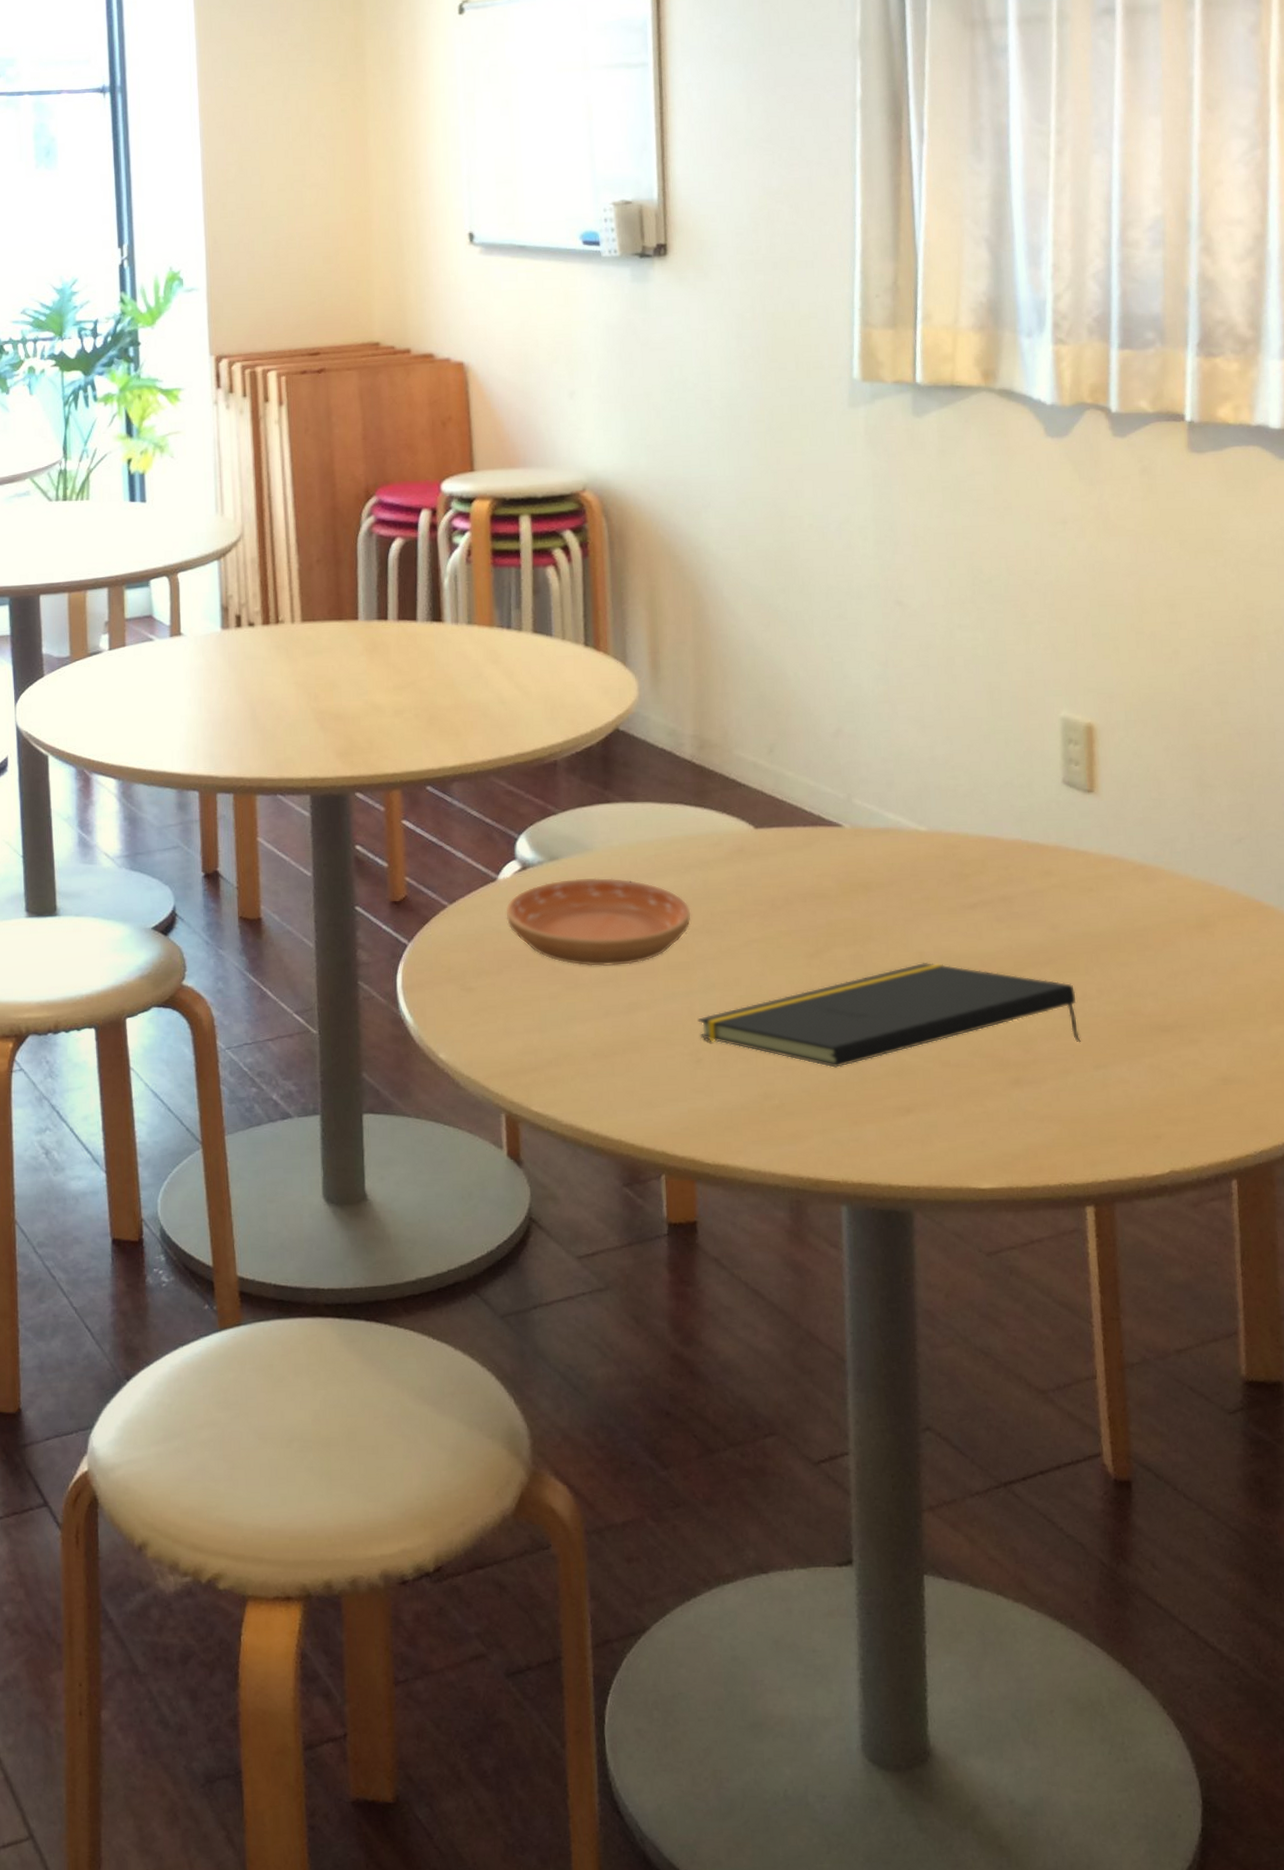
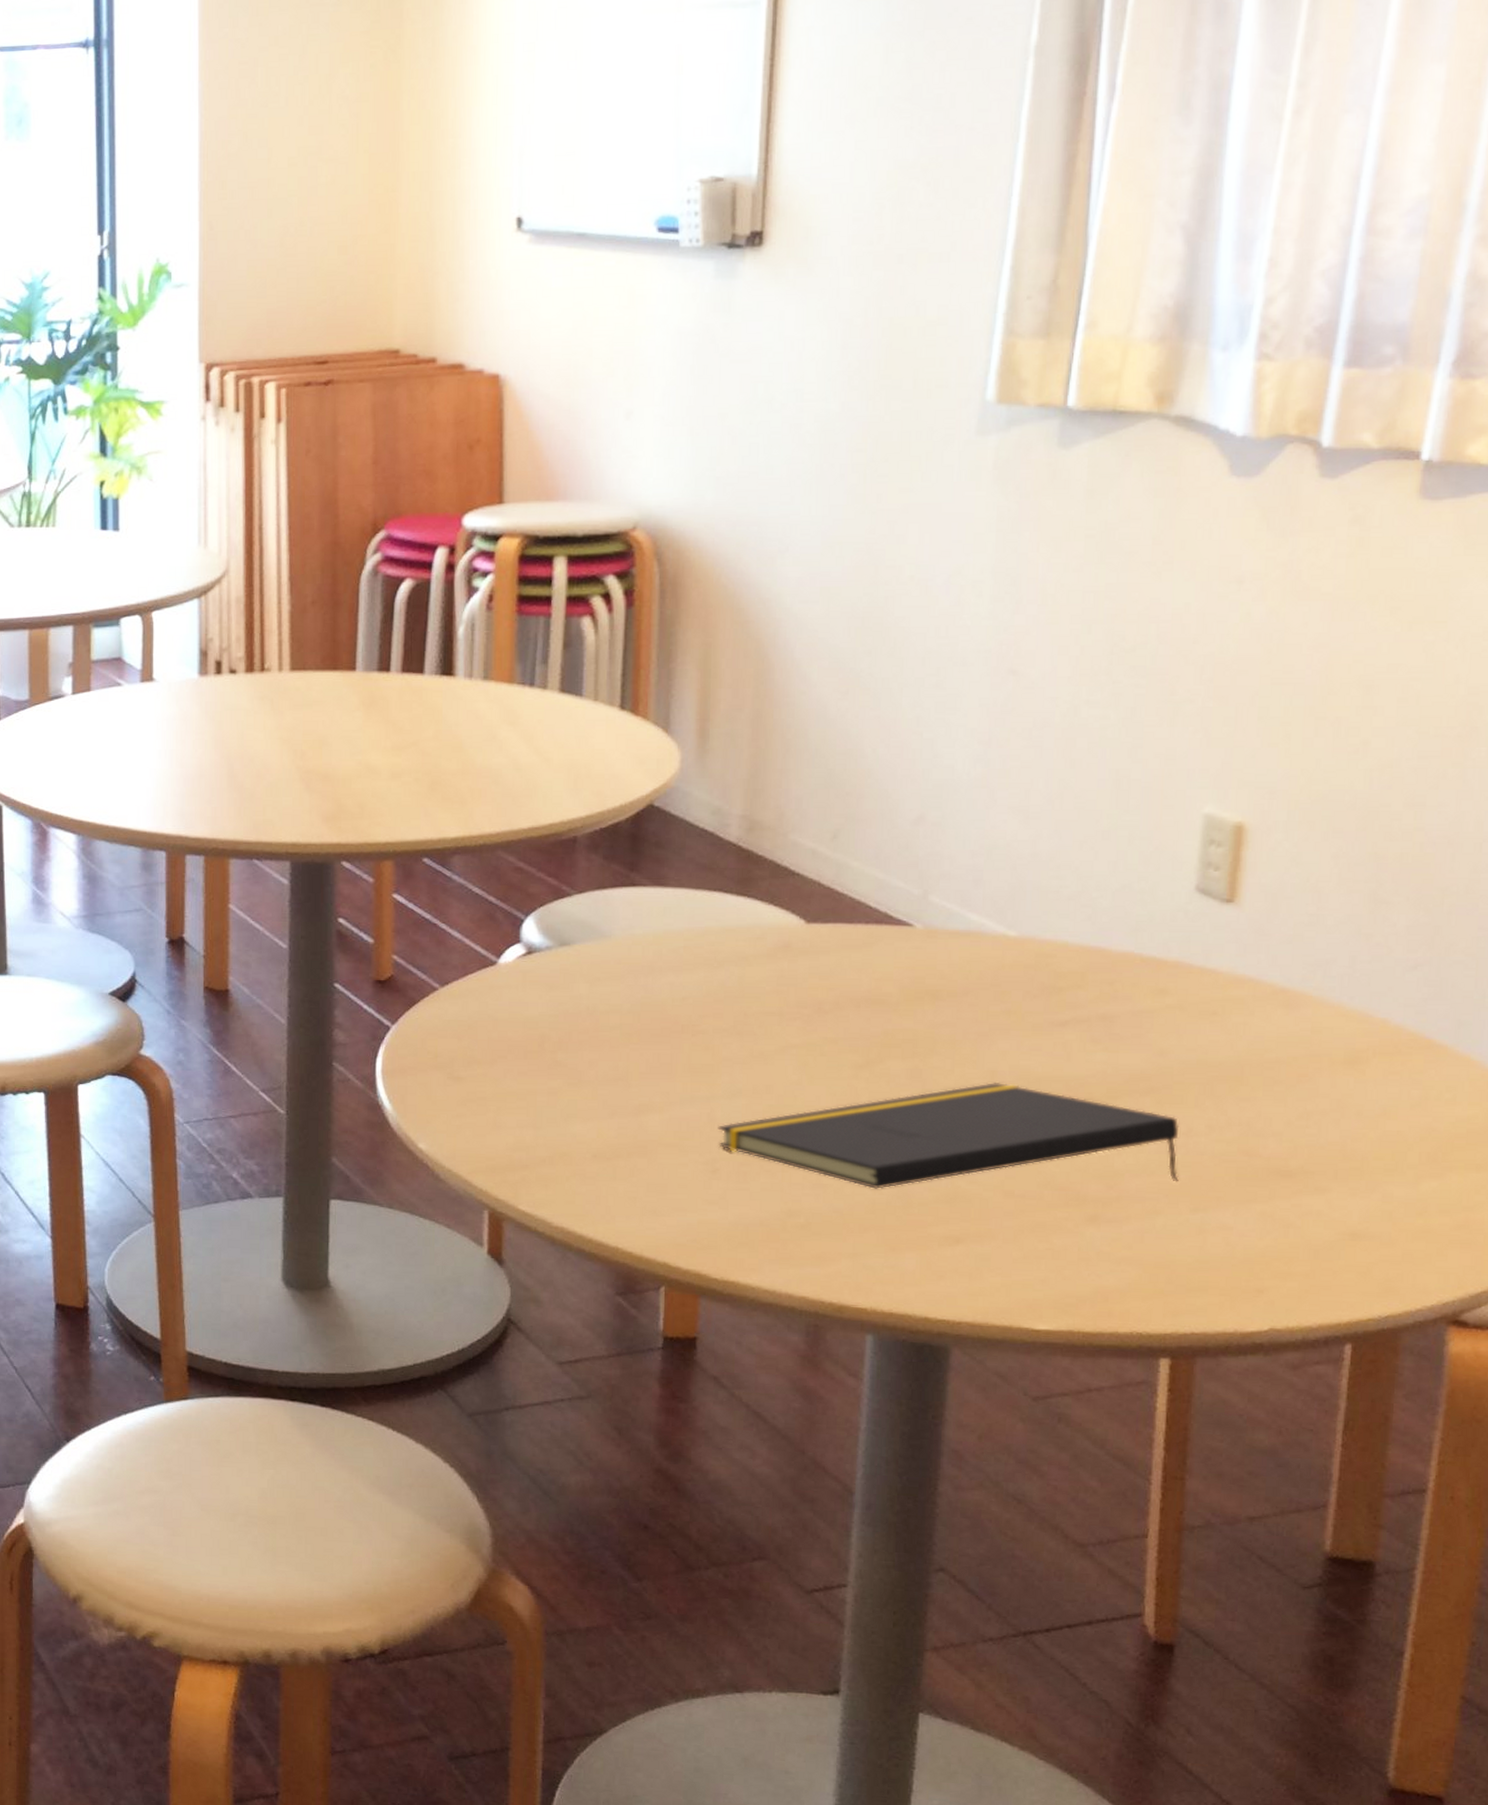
saucer: present [505,877,691,966] -> none [504,967,721,1064]

